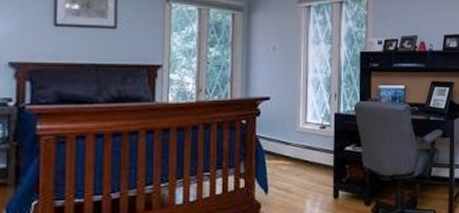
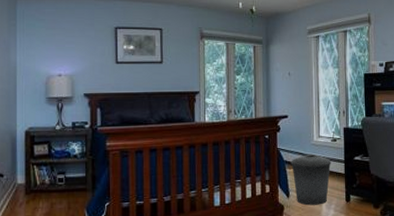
trash can: none [271,142,319,203] -> present [290,154,332,206]

